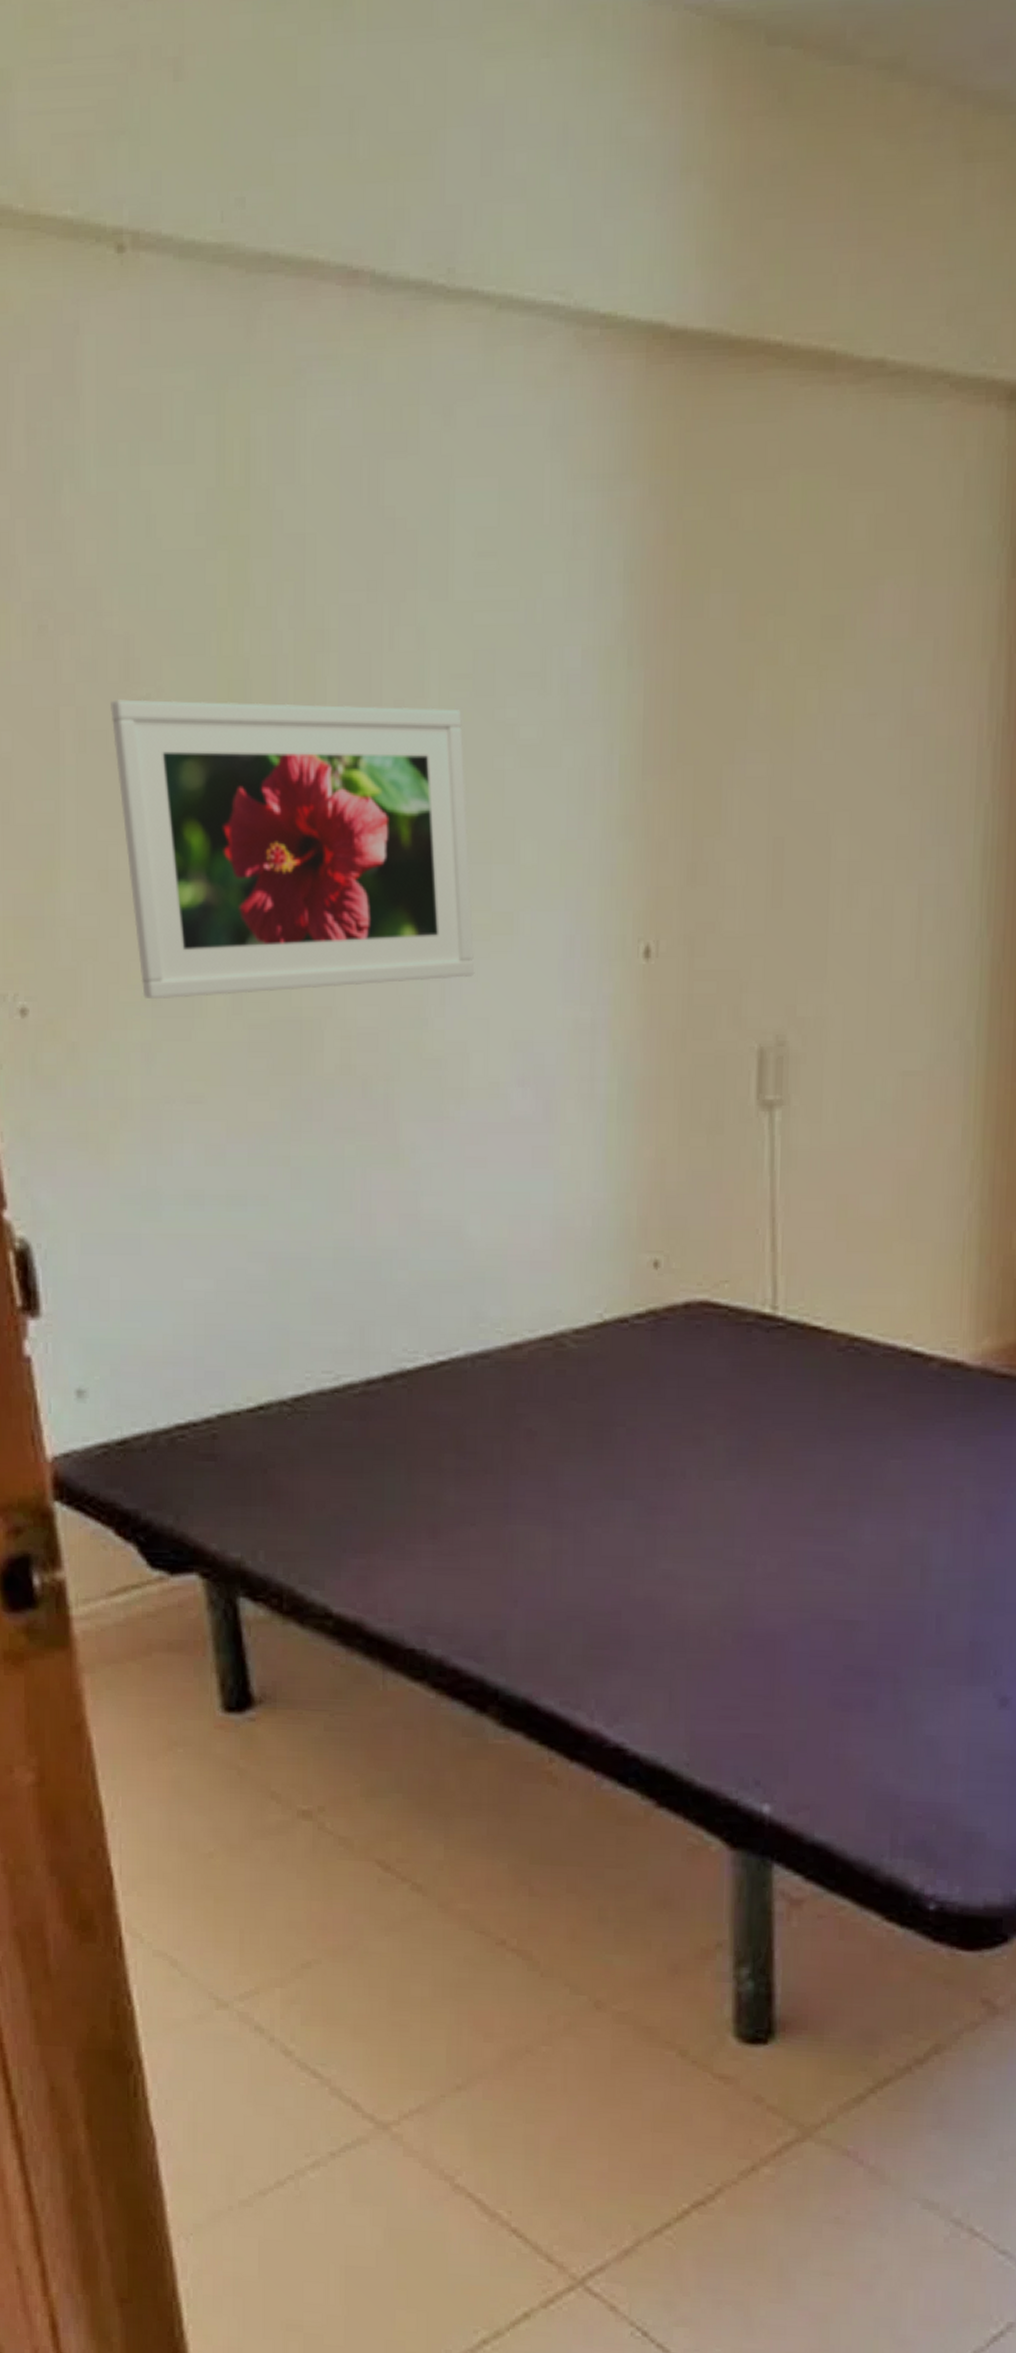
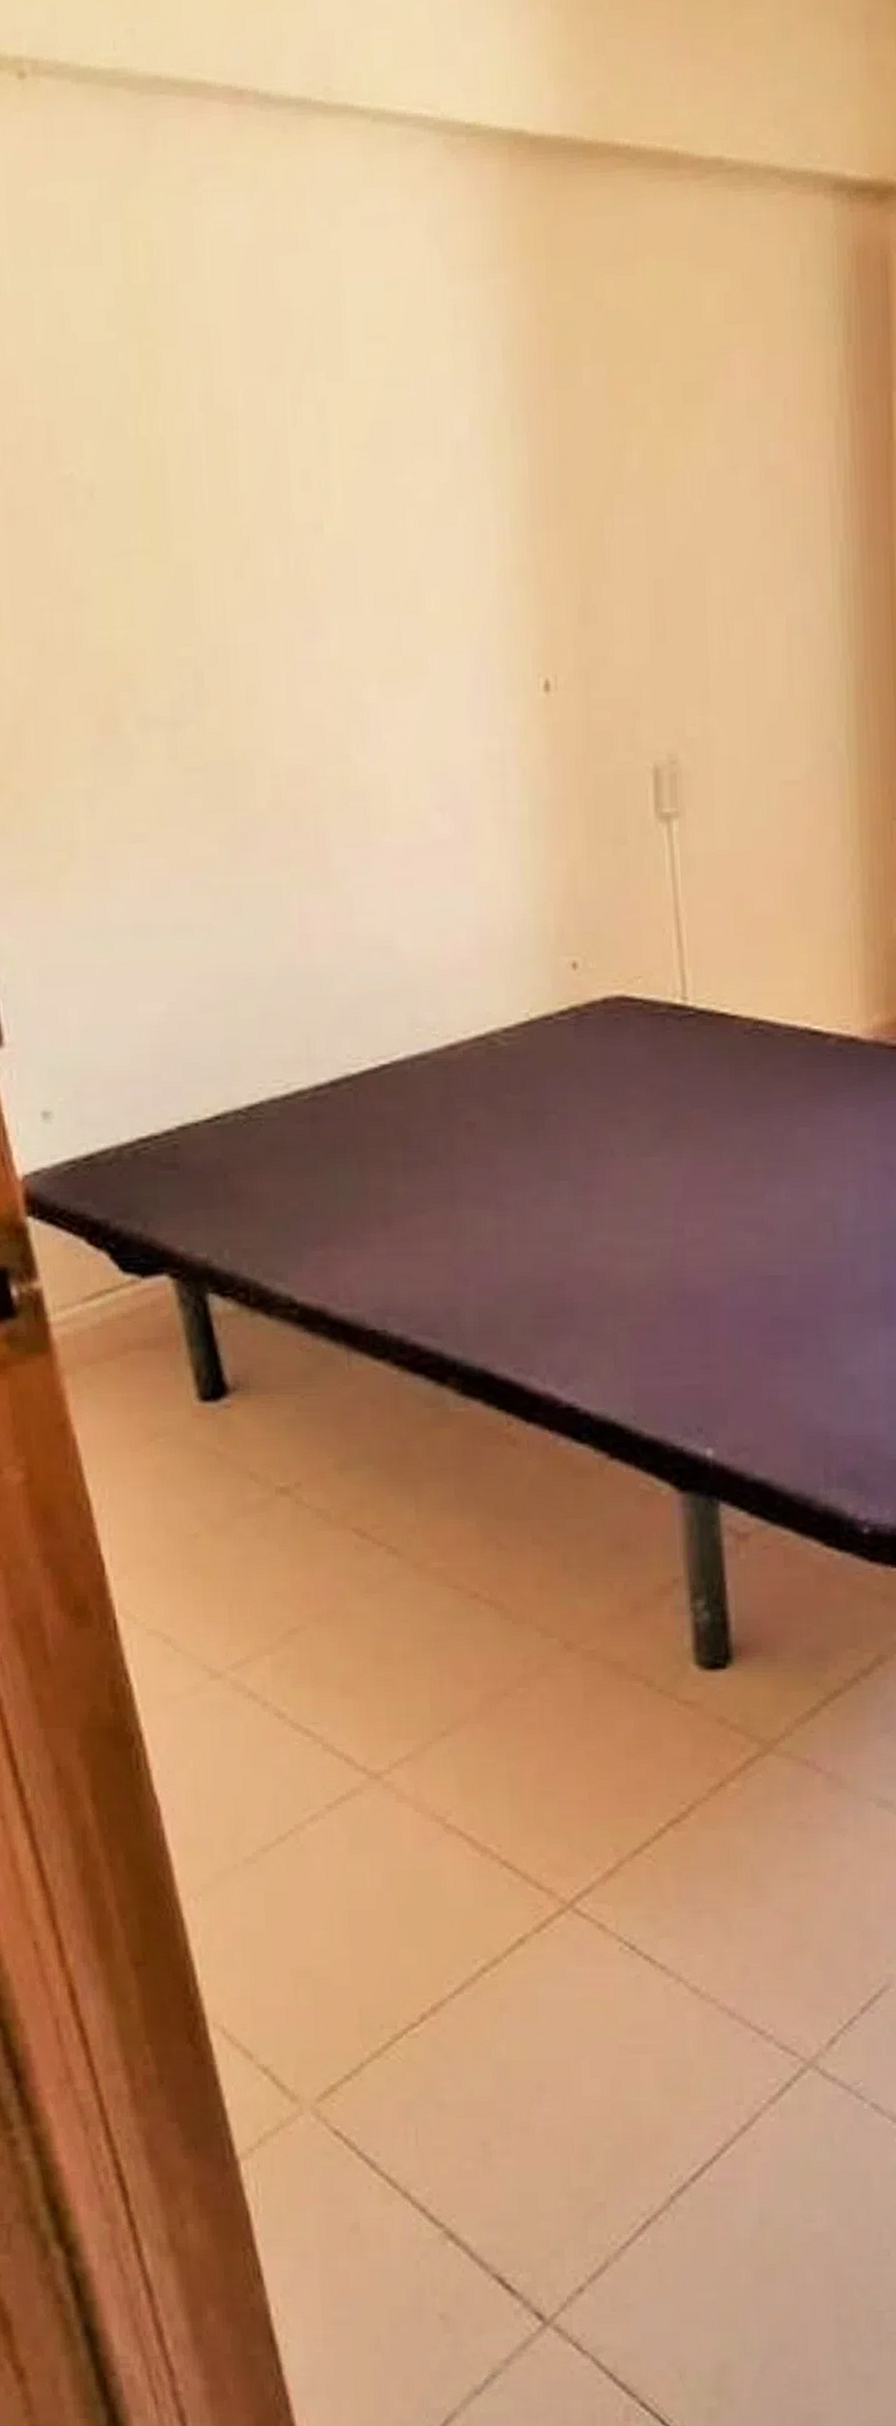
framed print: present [111,699,475,998] -> none [37,476,391,749]

